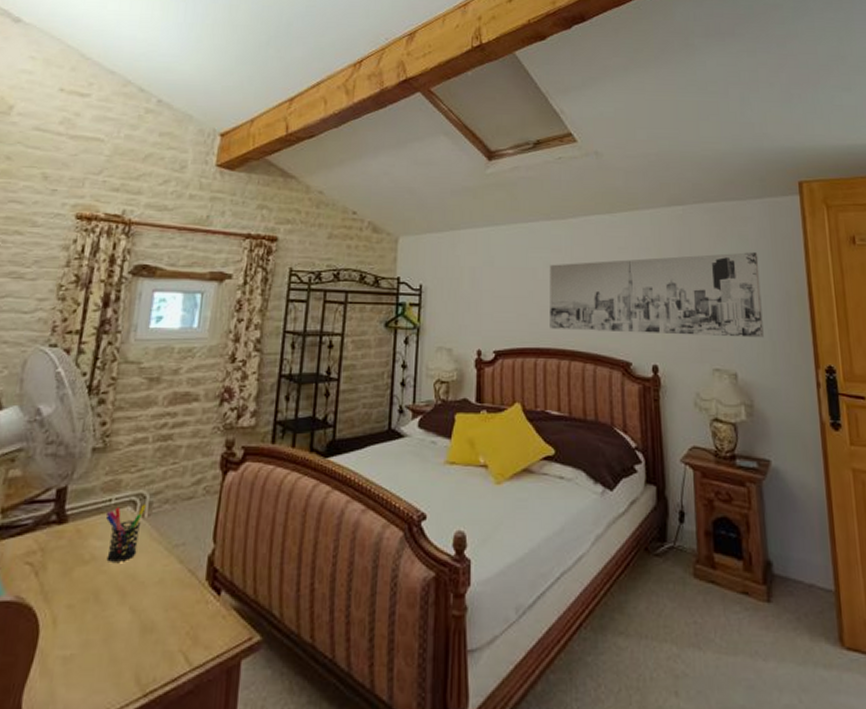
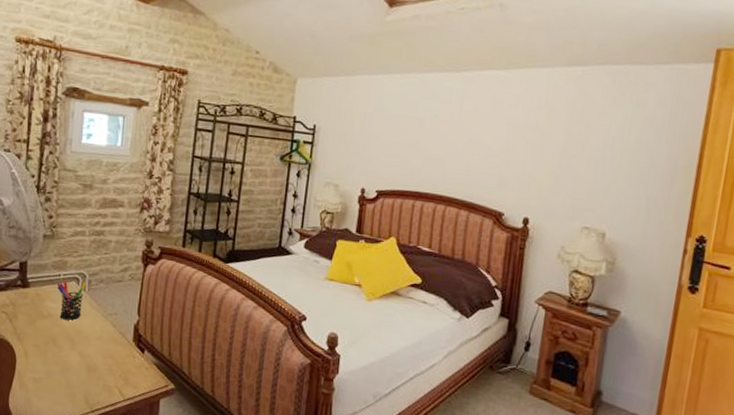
wall art: present [549,252,764,338] -> none [431,115,653,203]

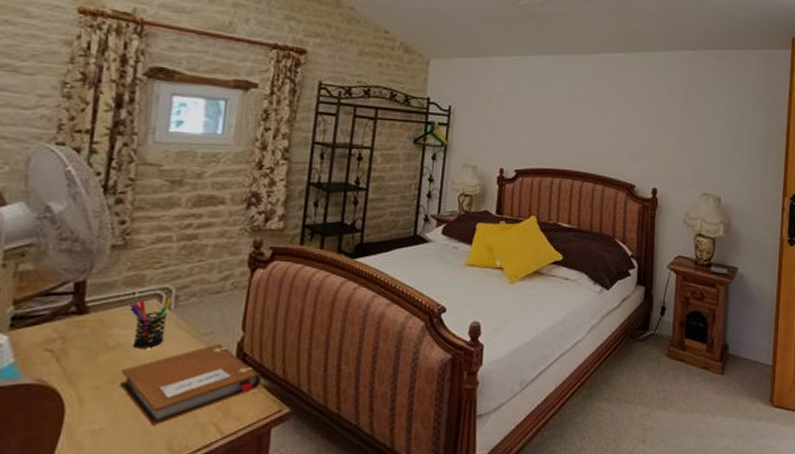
notebook: none [52,323,152,382] -> present [120,343,261,426]

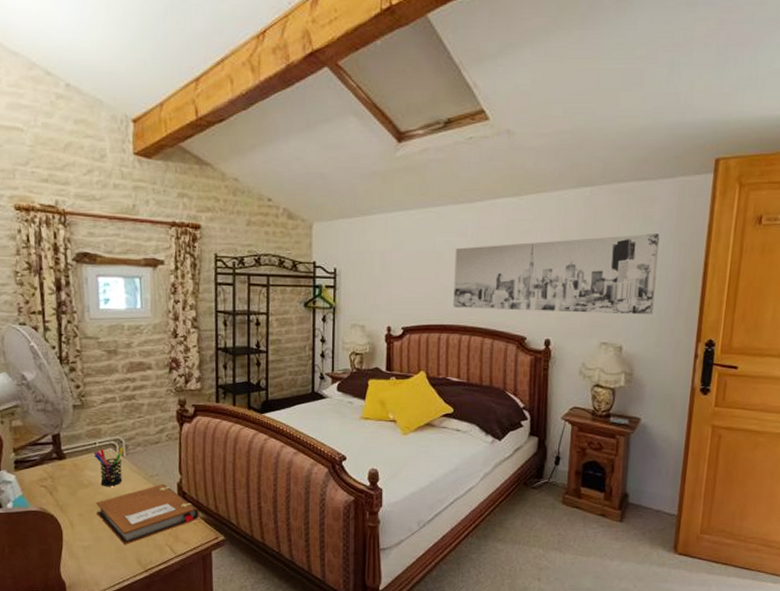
wall art: none [567,95,751,169] -> present [453,234,660,315]

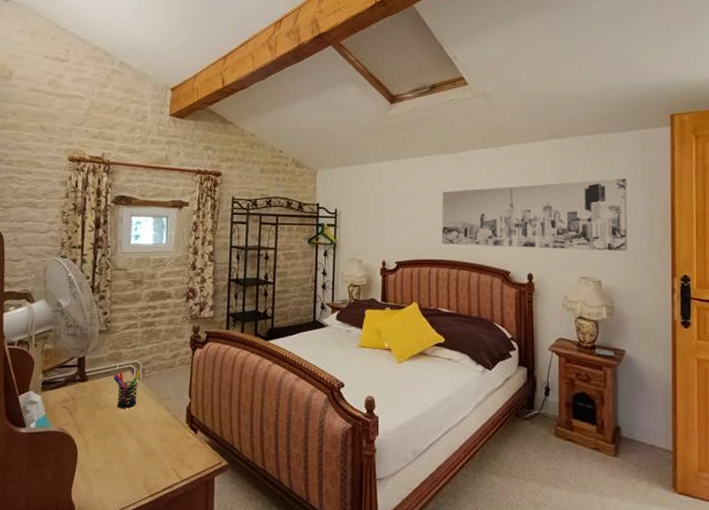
notebook: present [96,483,199,545] -> none [111,407,205,468]

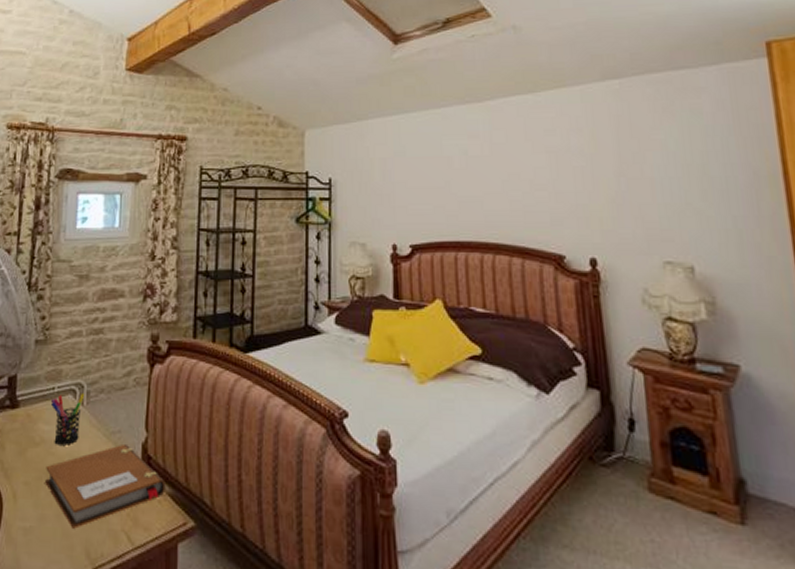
notebook: none [111,407,205,468] -> present [45,443,165,529]
wall art: present [442,179,627,251] -> none [466,127,726,226]

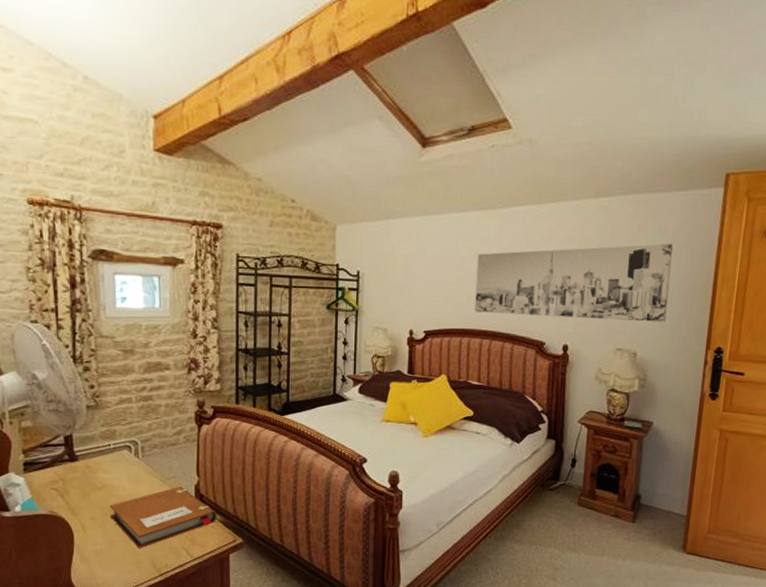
pen holder: present [50,392,85,445] -> none [107,448,140,489]
wall art: none [466,127,726,226] -> present [475,244,674,322]

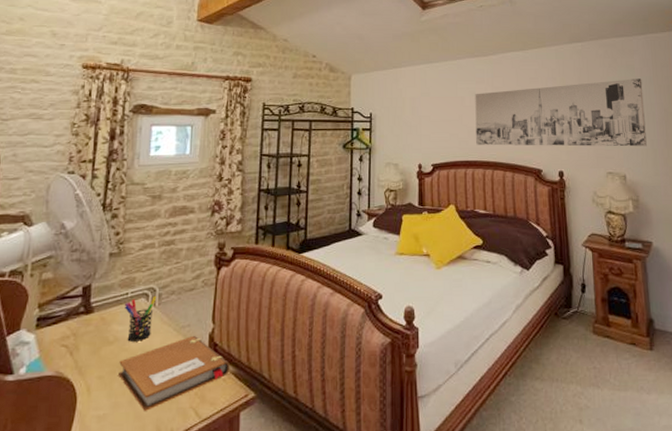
pen holder: none [107,448,140,489] -> present [124,295,157,342]

